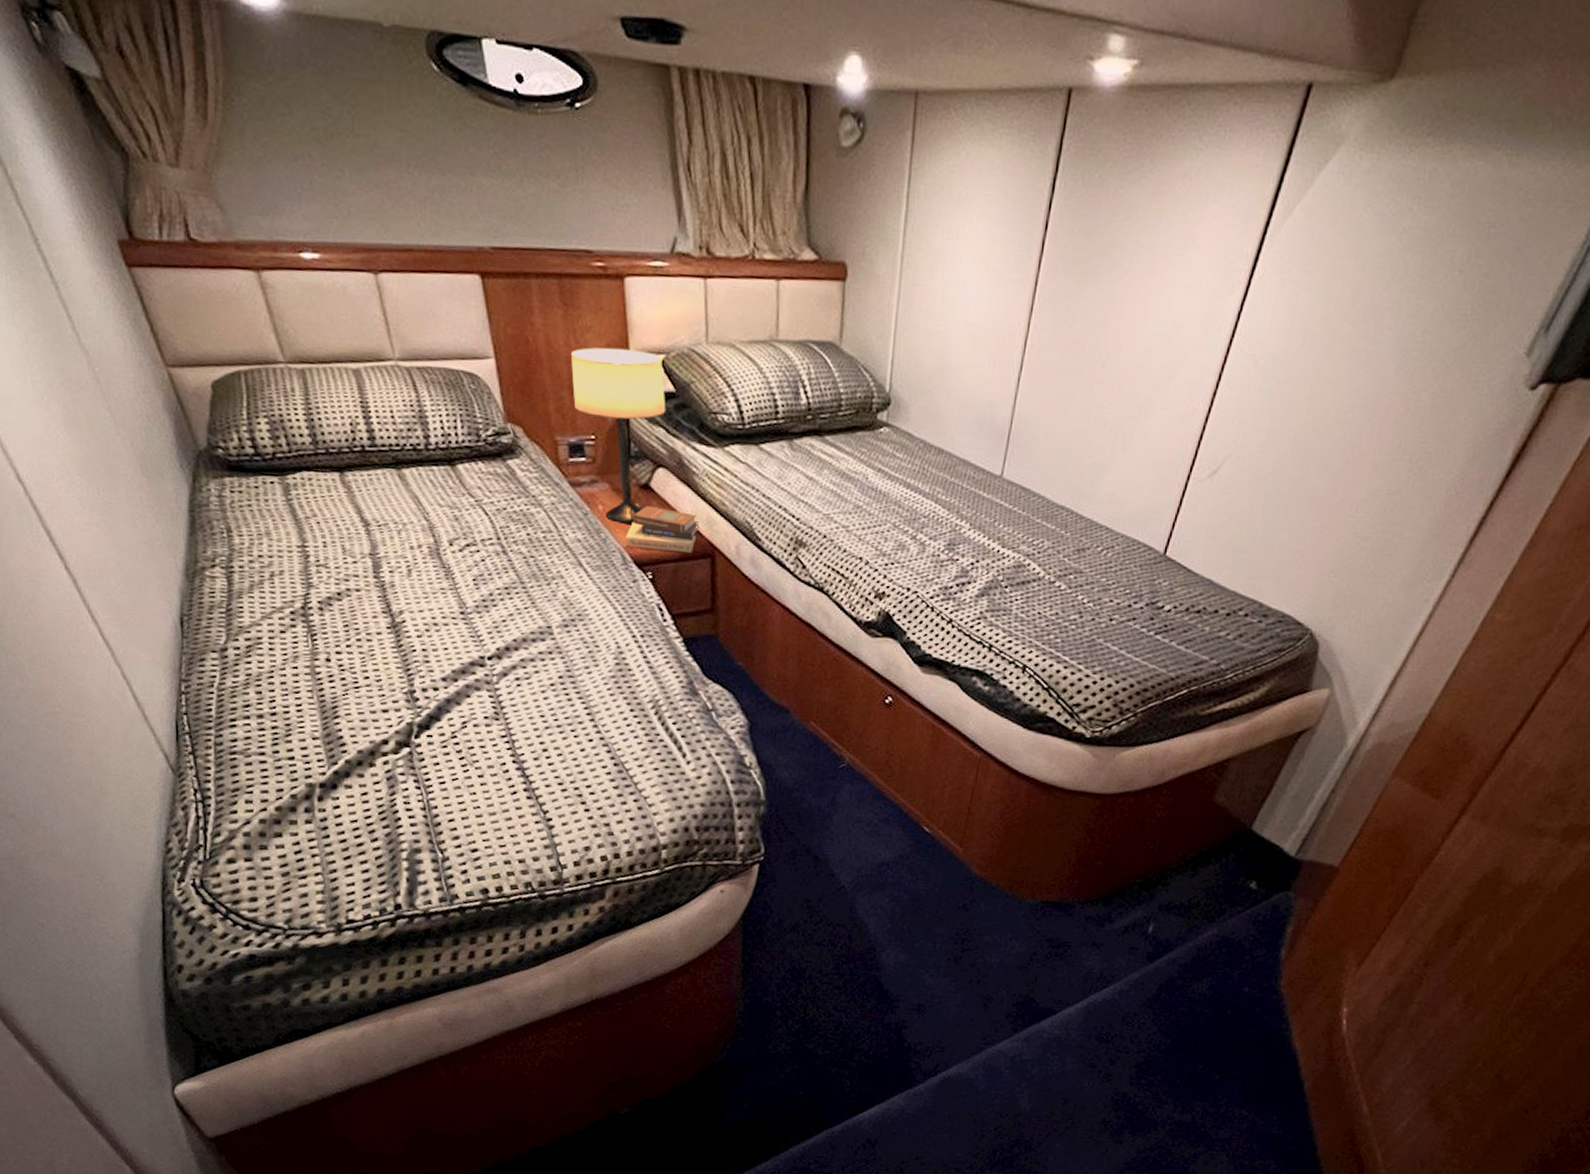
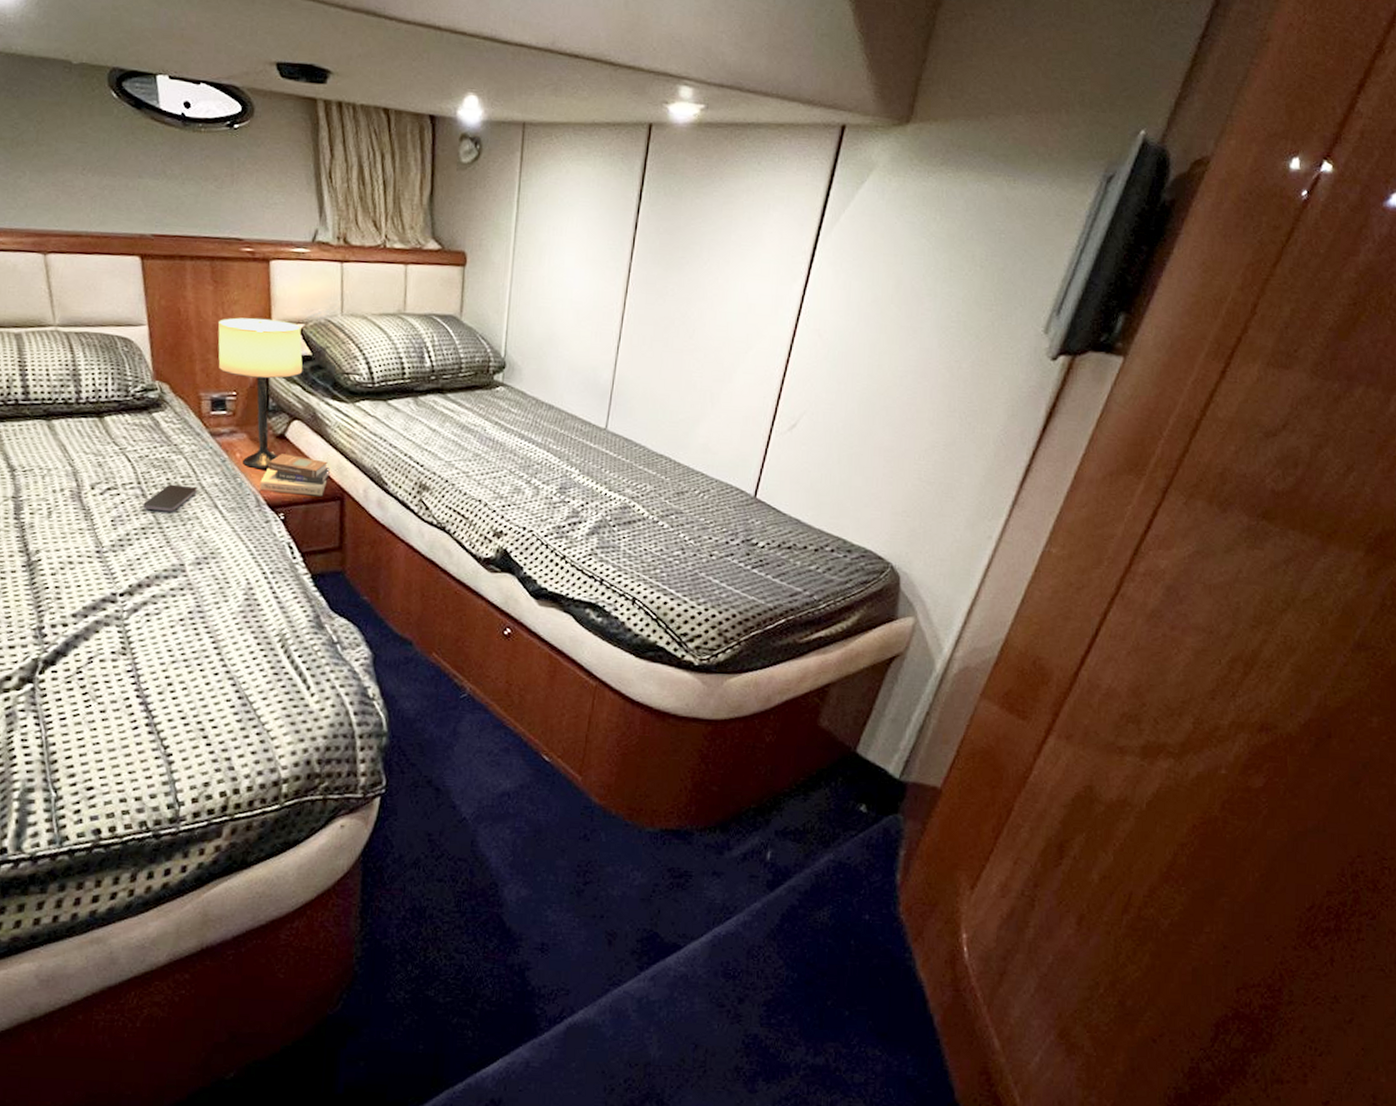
smartphone: none [504,540,560,571] -> present [143,484,197,512]

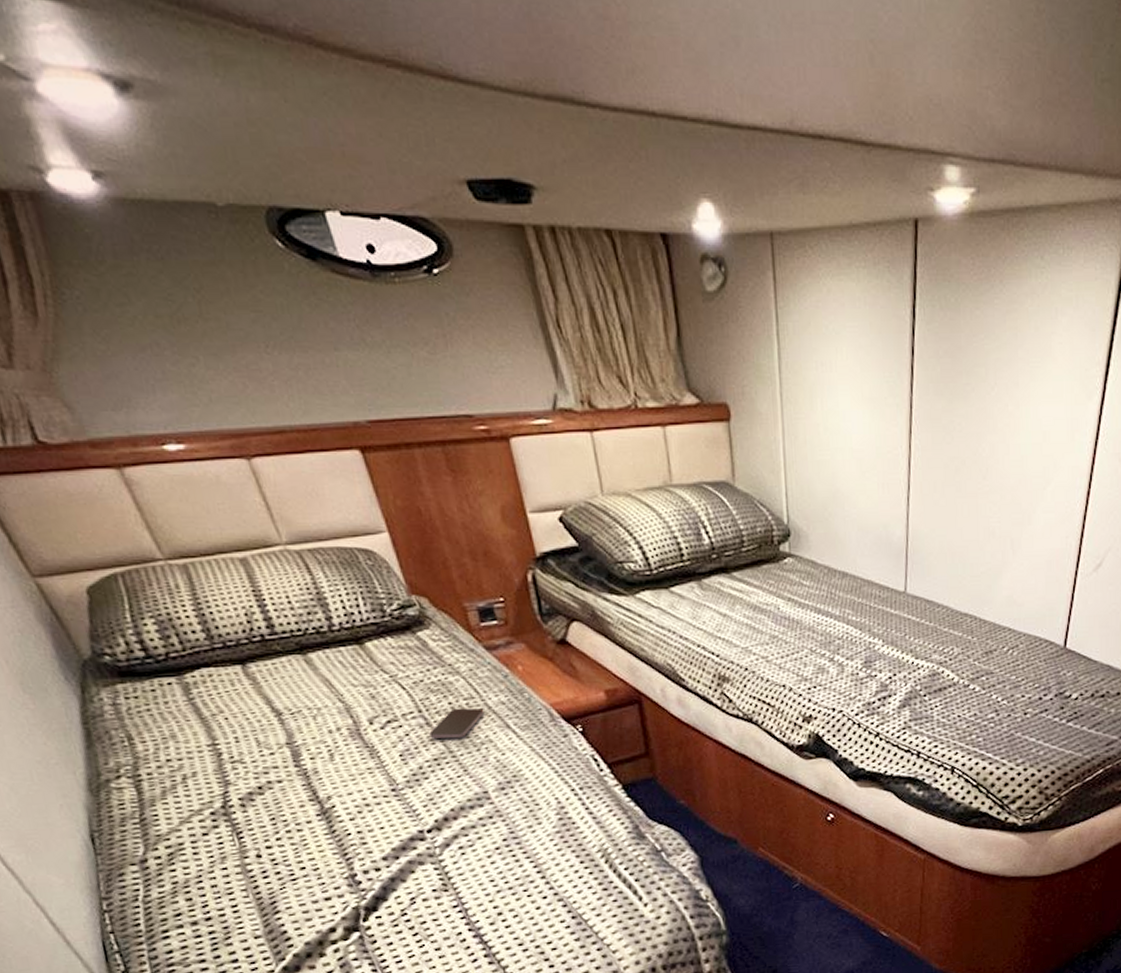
table lamp: present [217,317,303,470] -> none [465,508,572,681]
books: present [260,454,330,497] -> none [549,660,622,704]

